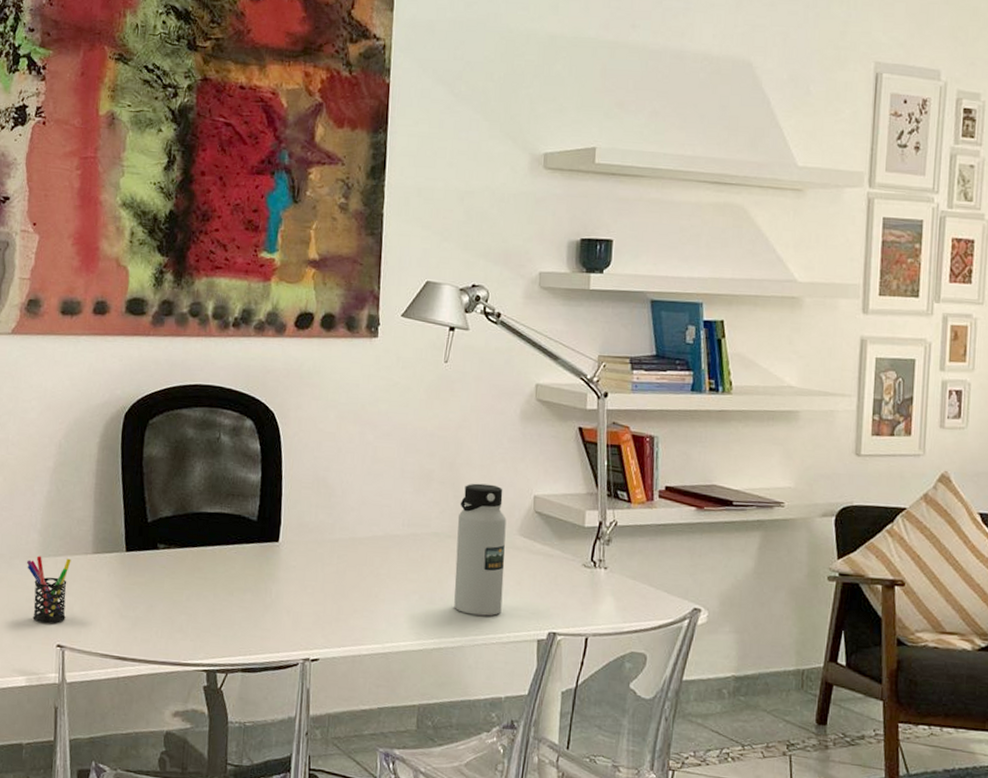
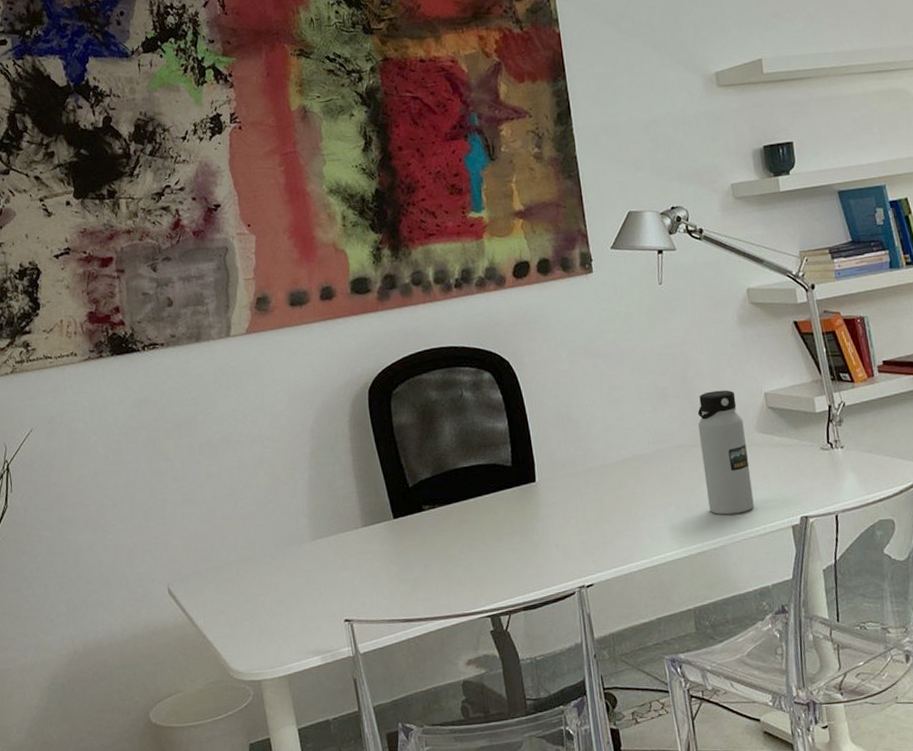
pen holder: present [26,556,71,624] -> none [300,536,348,602]

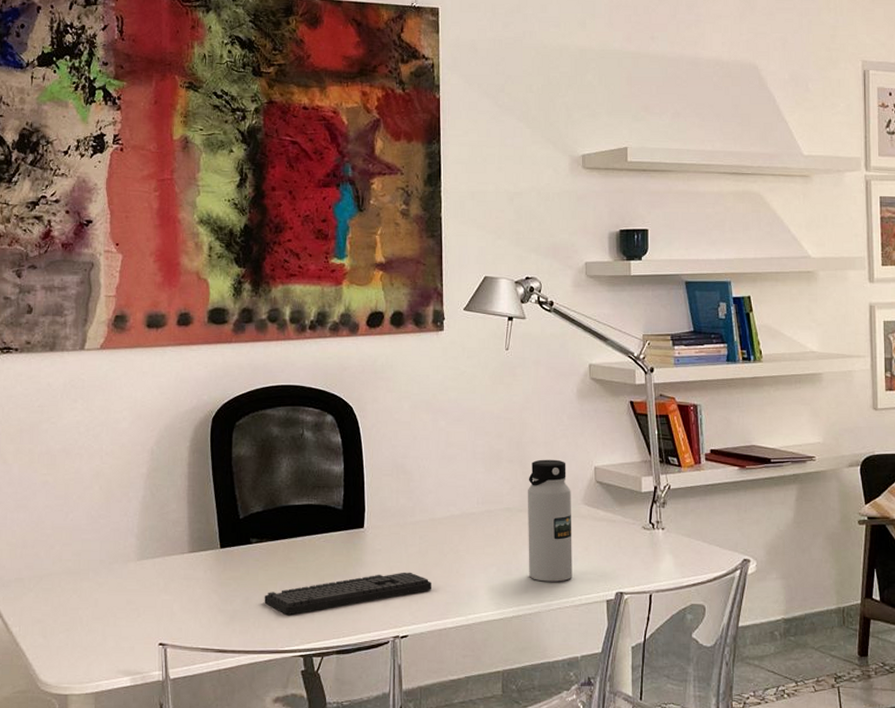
keyboard: none [444,520,612,577] -> present [264,572,431,615]

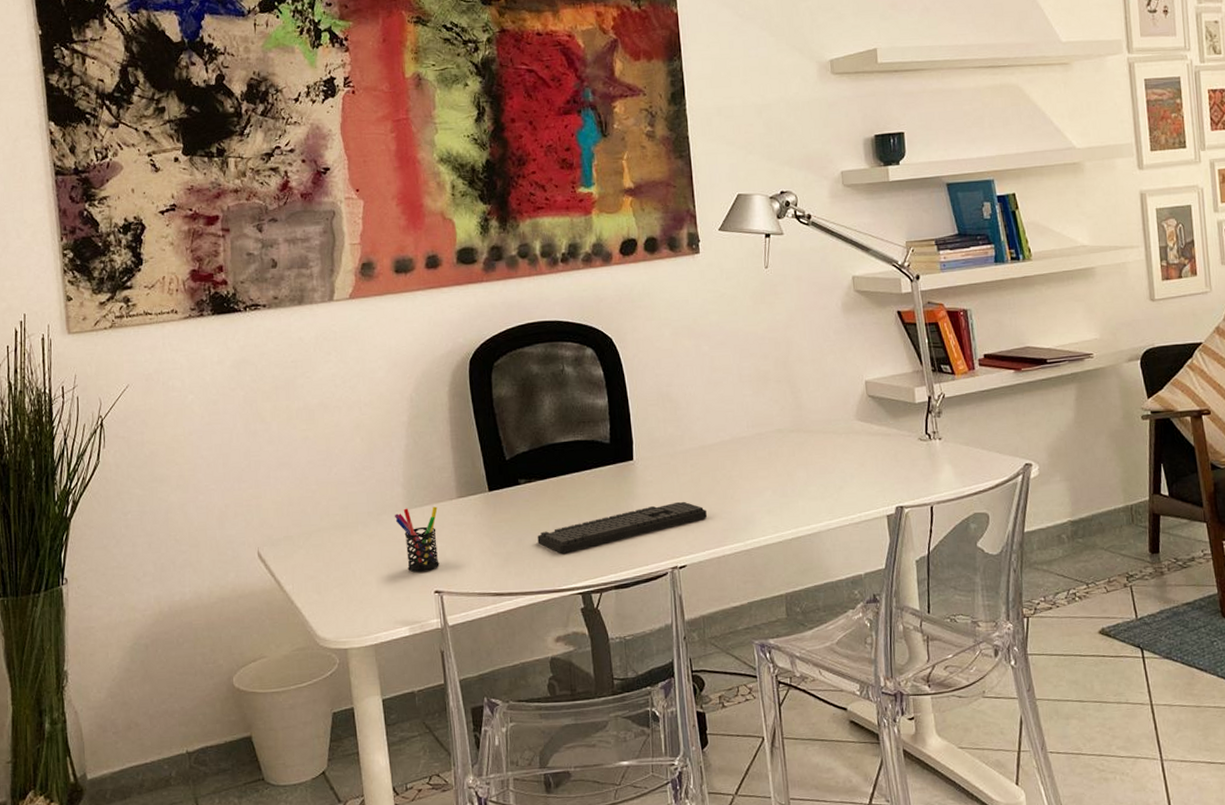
pen holder: none [125,559,169,624] -> present [394,506,439,573]
water bottle: present [527,459,572,582] -> none [797,376,850,501]

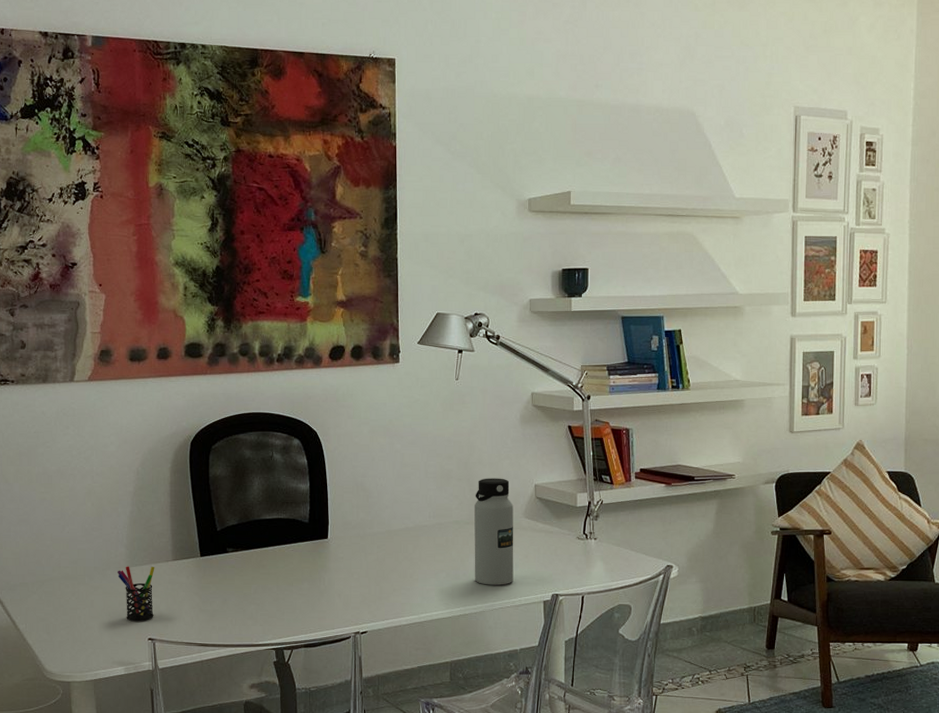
keyboard: present [537,501,707,553] -> none [240,577,388,614]
water bottle: none [797,376,850,501] -> present [474,478,514,585]

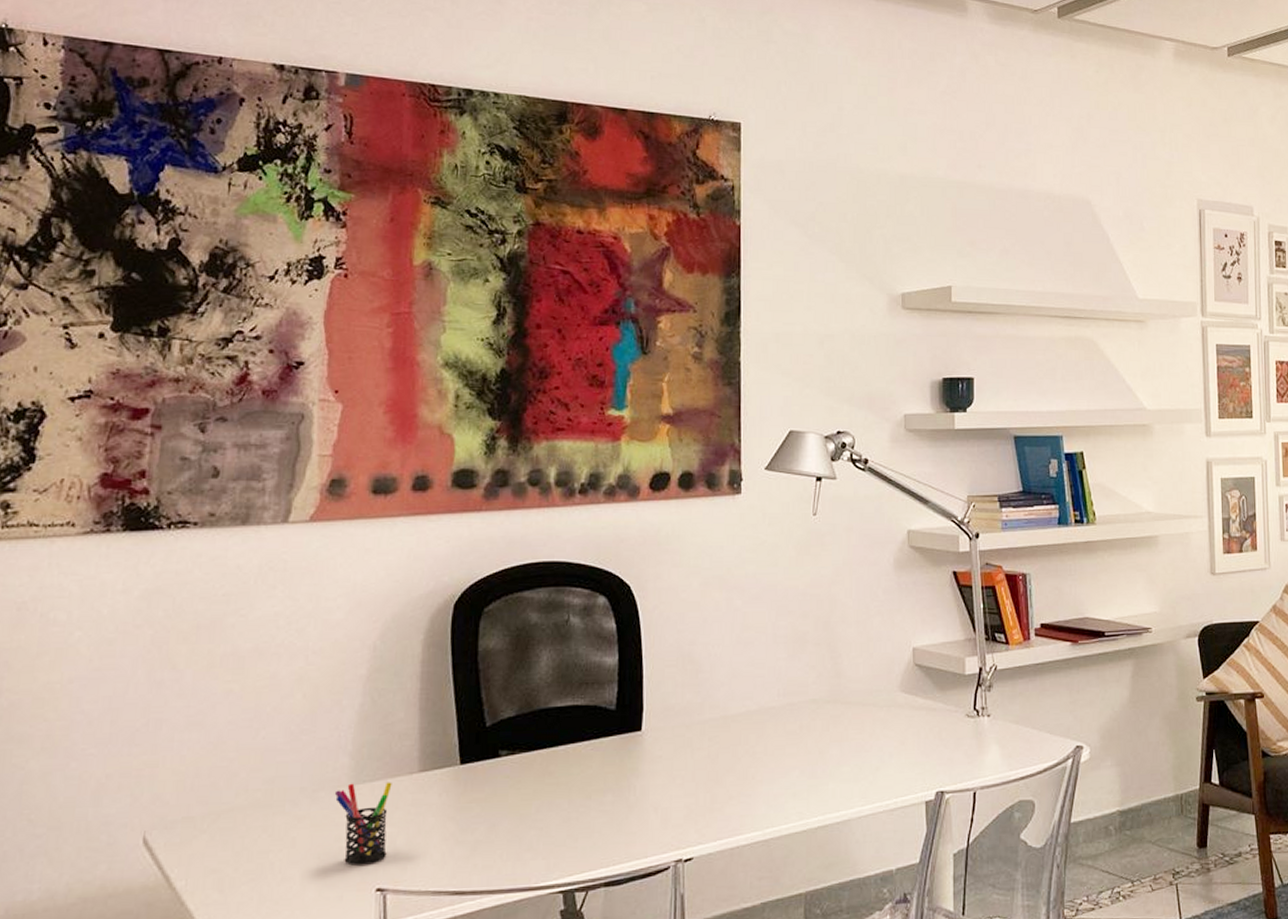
water bottle: present [474,478,514,585] -> none [836,640,887,784]

